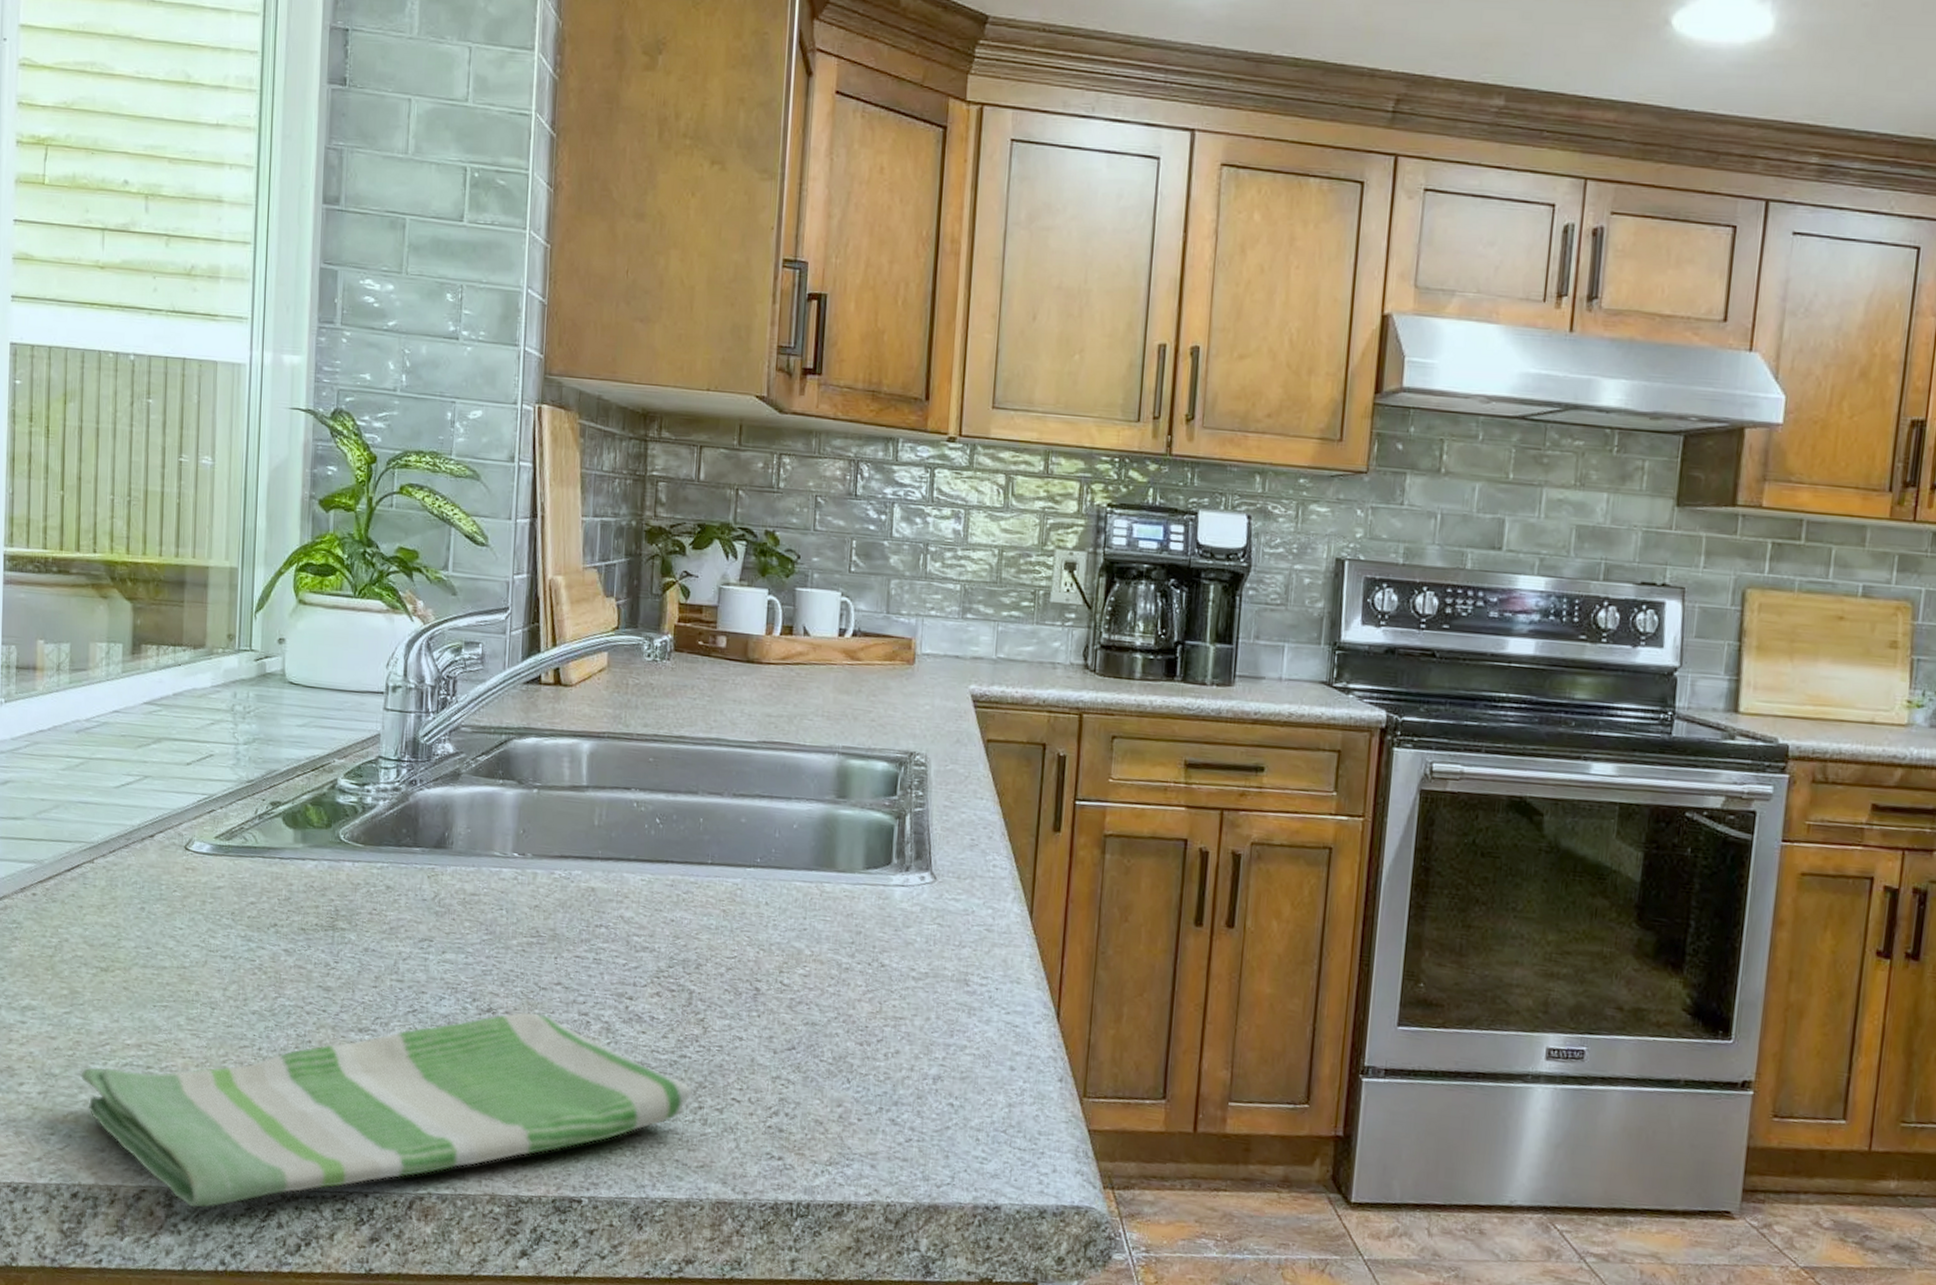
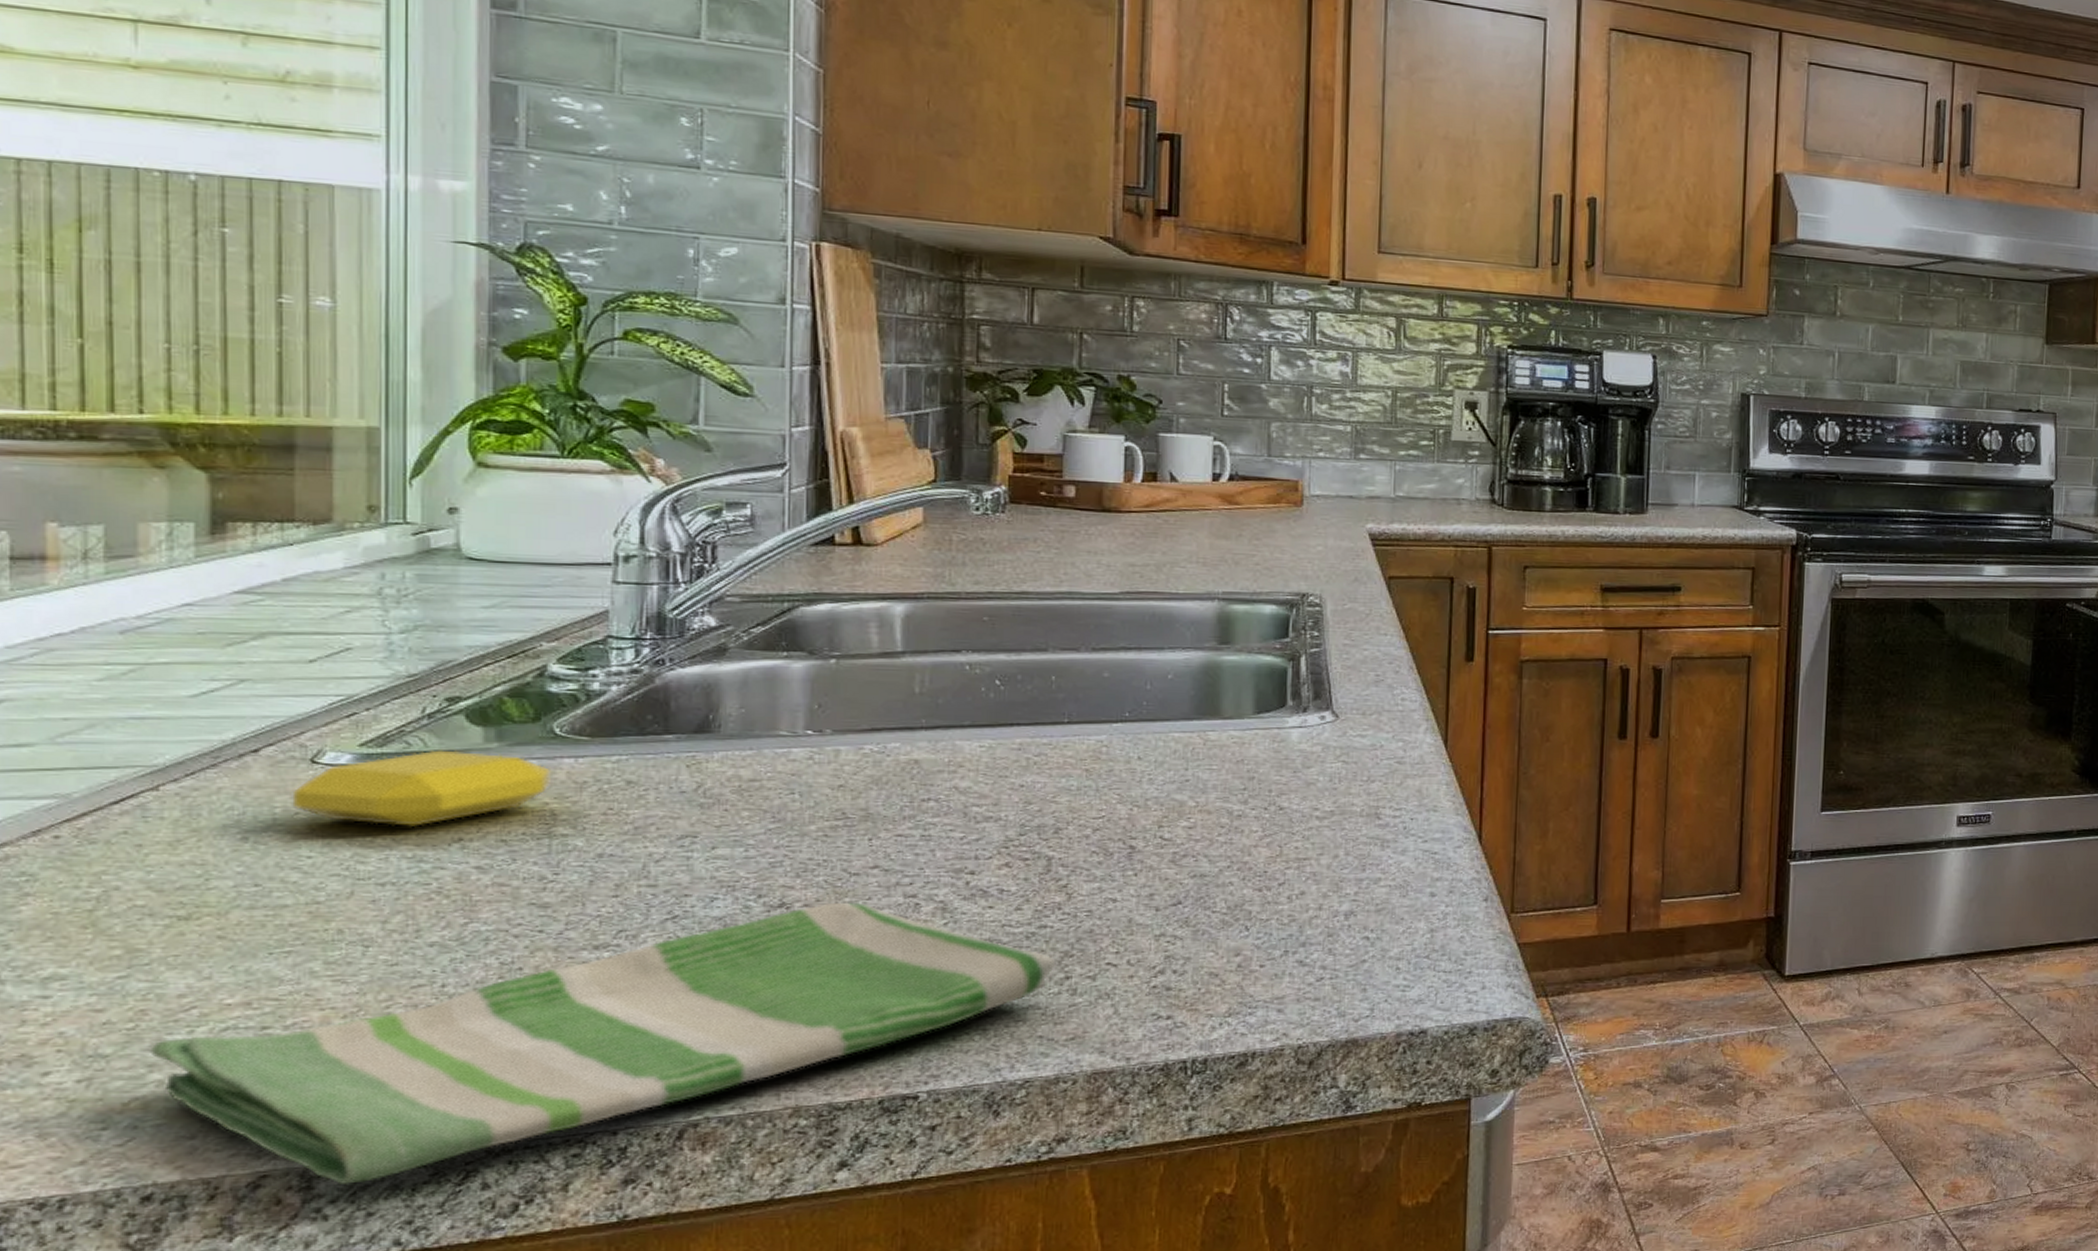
soap bar: none [172,846,337,911] -> present [292,750,552,827]

